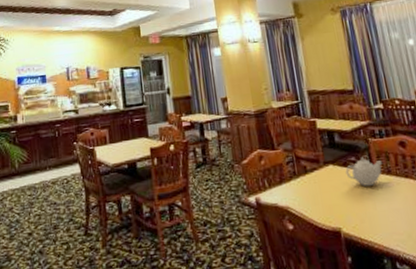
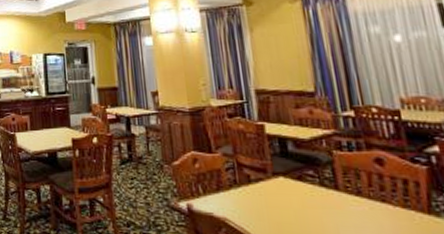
teapot: present [345,157,383,186] -> none [300,172,351,206]

